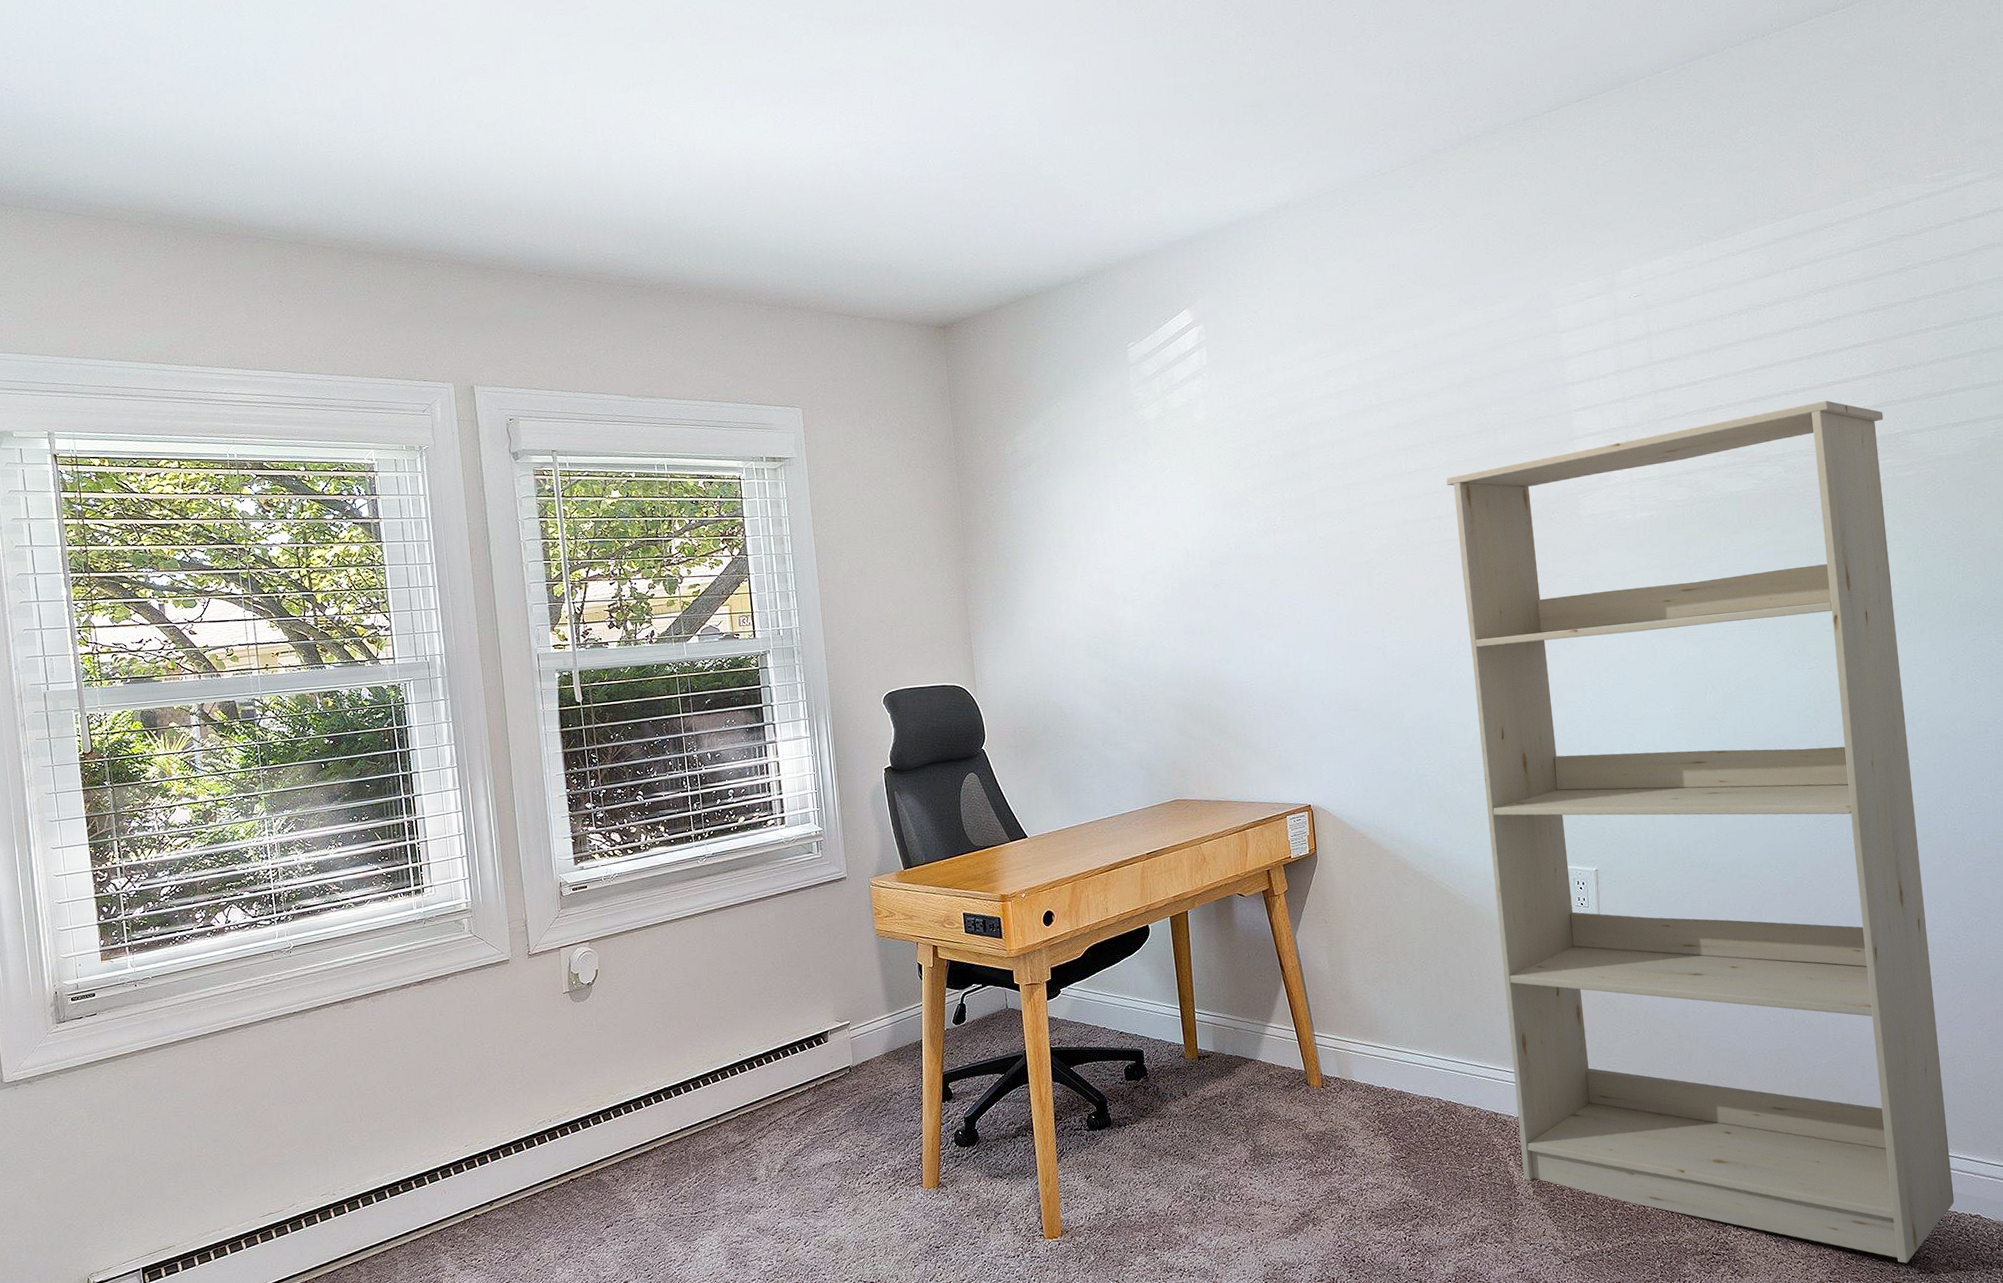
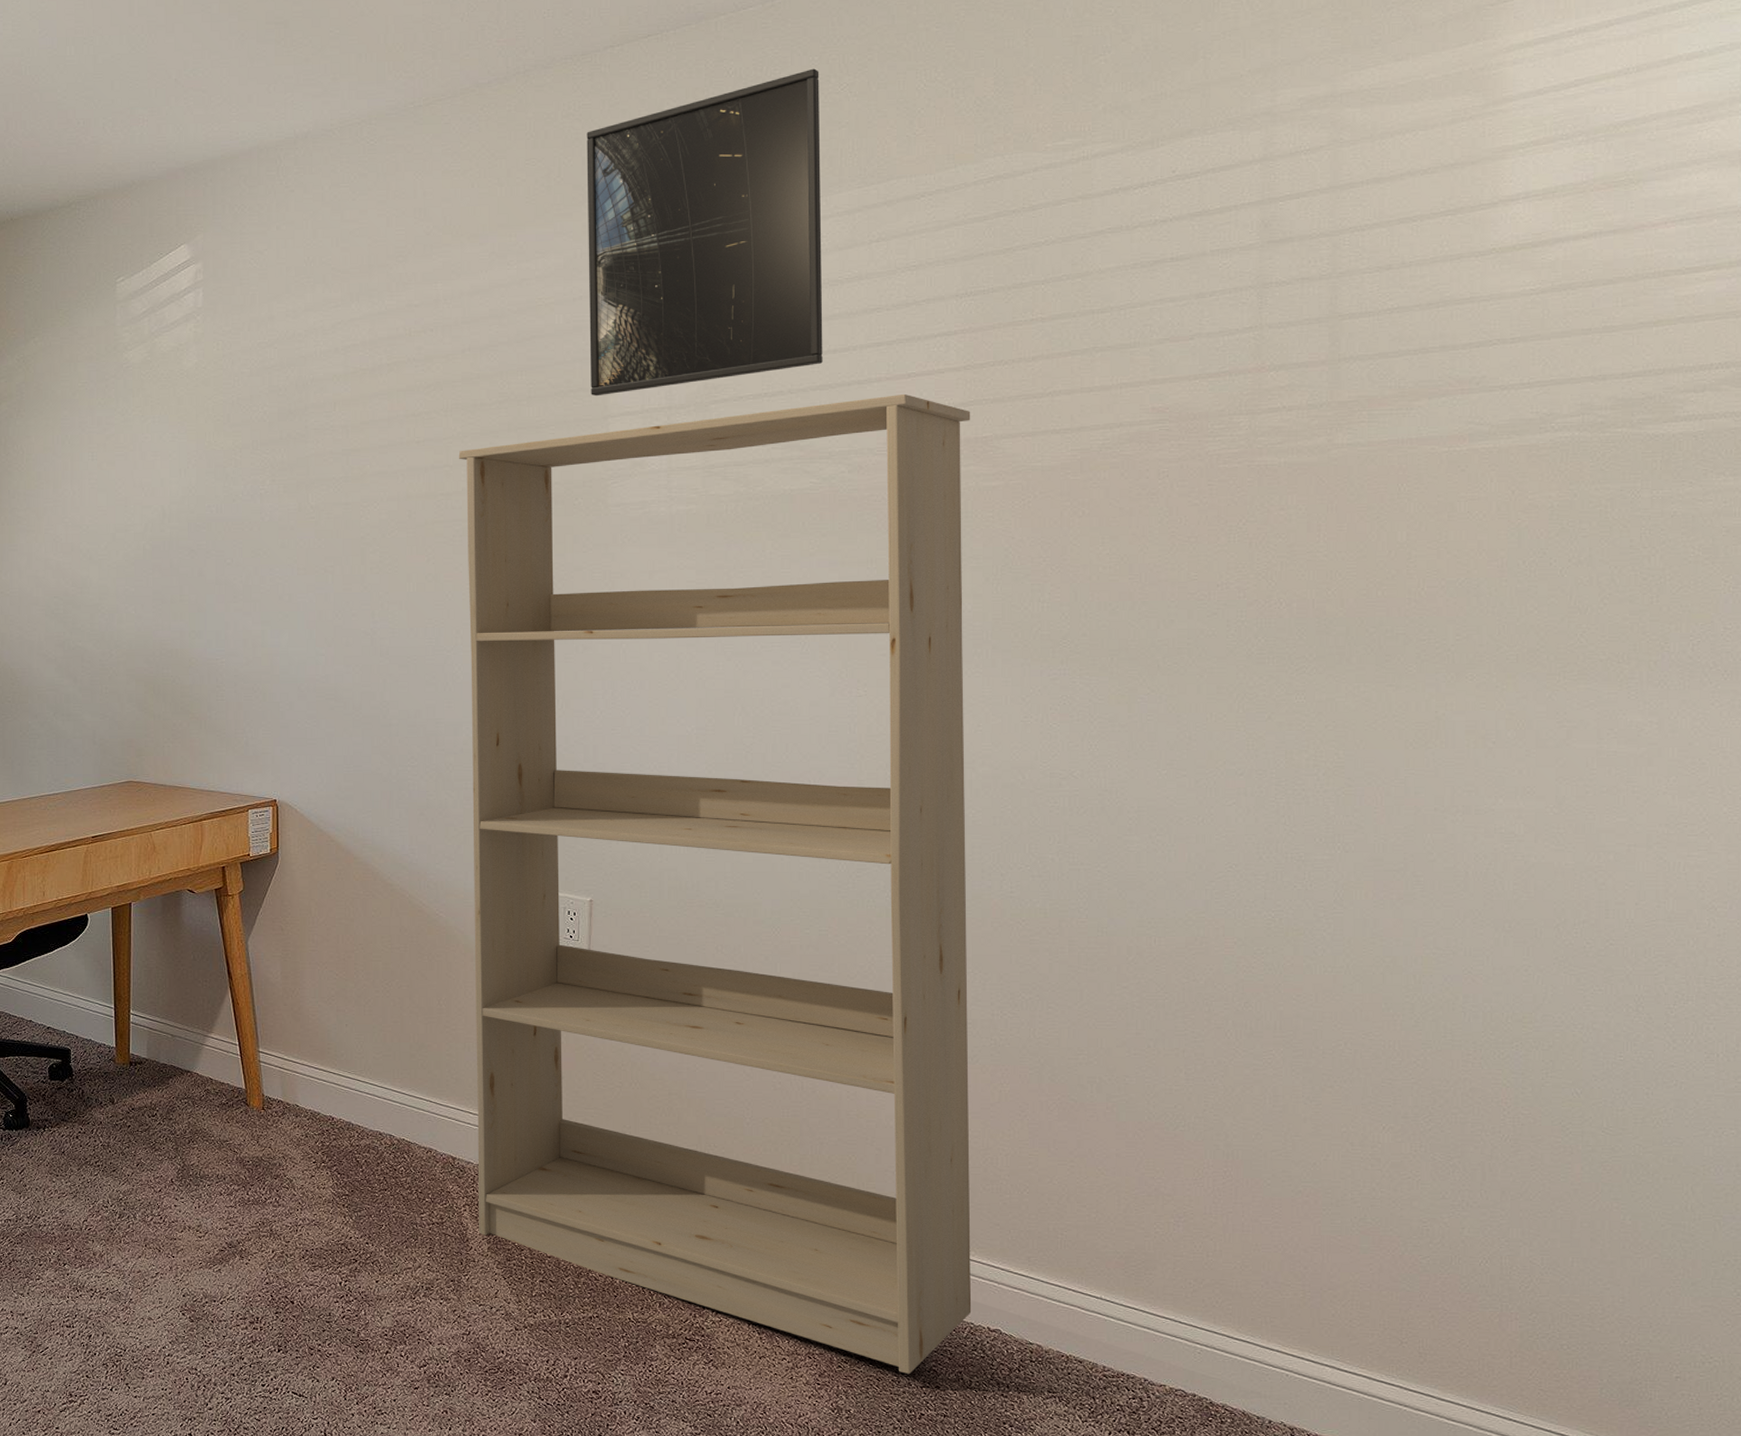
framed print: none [1533,121,1754,421] -> present [586,68,823,397]

